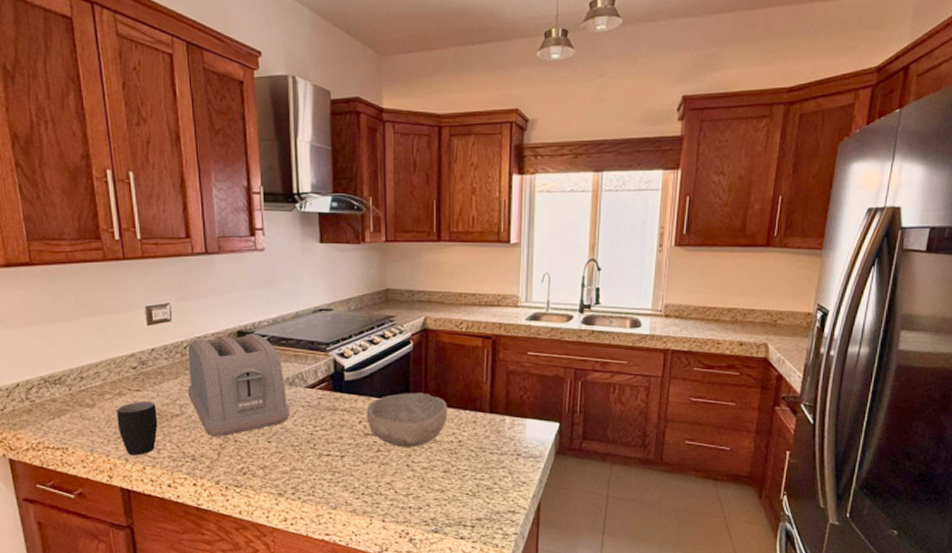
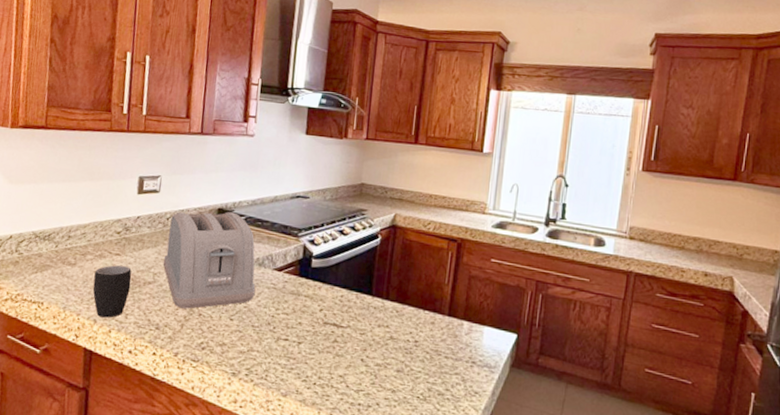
bowl: present [366,393,448,448] -> none [327,286,408,342]

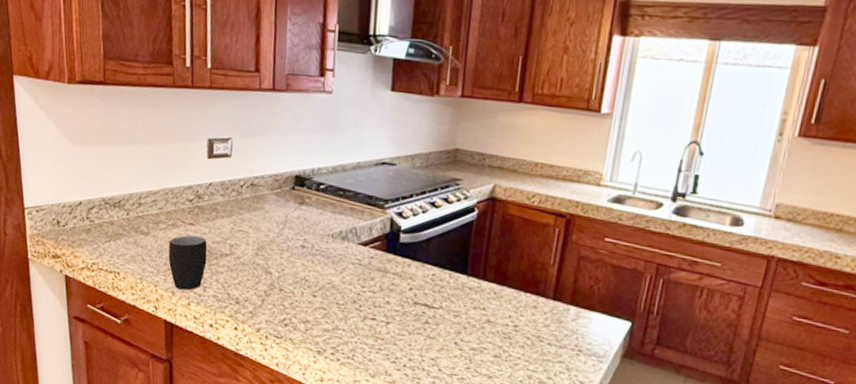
toaster: present [163,212,256,309] -> none [239,179,339,284]

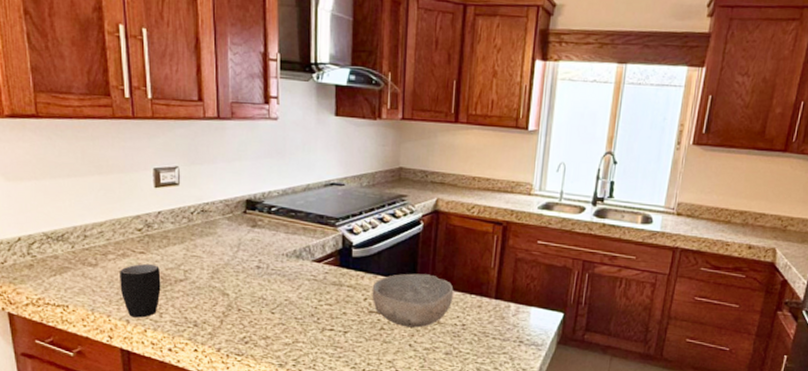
bowl: none [418,264,507,325] -> present [372,273,454,328]

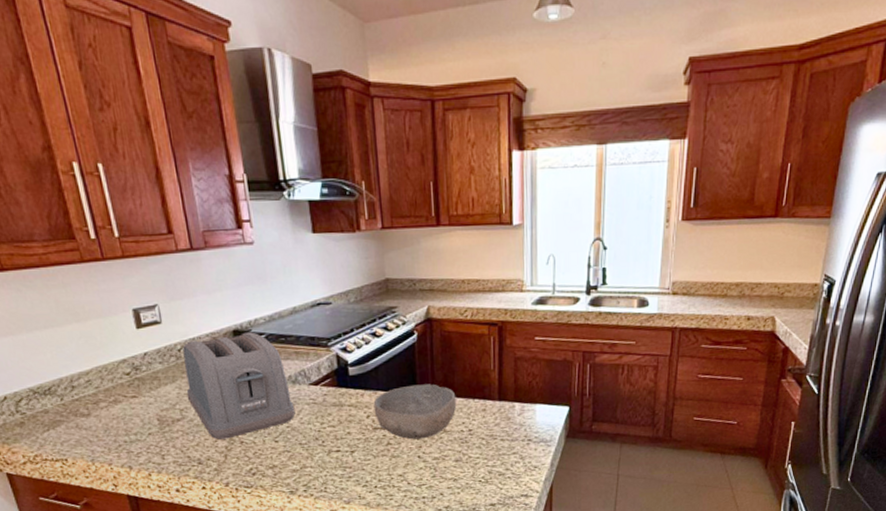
mug: present [120,264,161,318] -> none [114,407,160,463]
toaster: none [193,203,295,305] -> present [182,332,296,440]

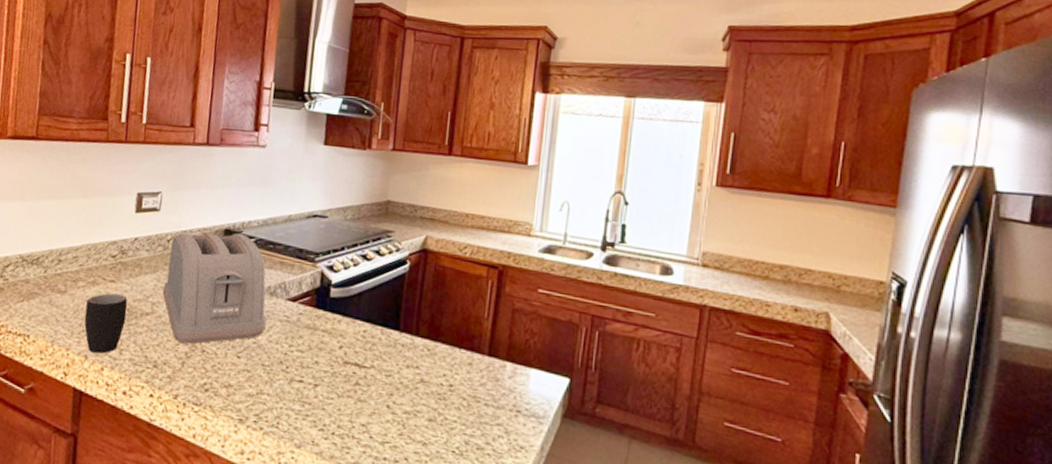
mug: none [114,407,160,463] -> present [84,293,128,354]
bowl: present [373,384,457,440] -> none [348,319,441,386]

